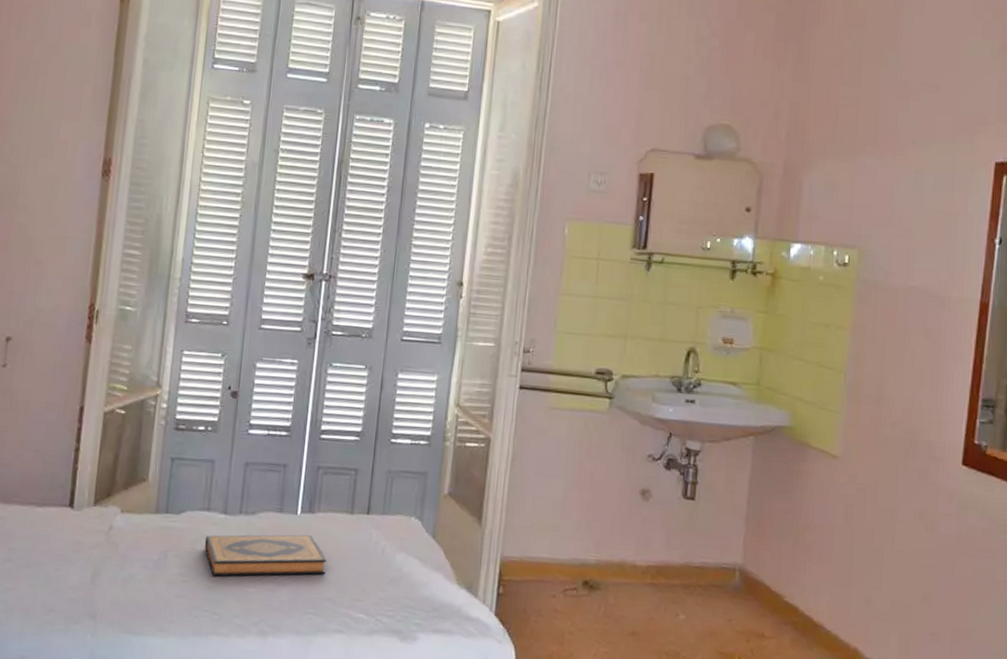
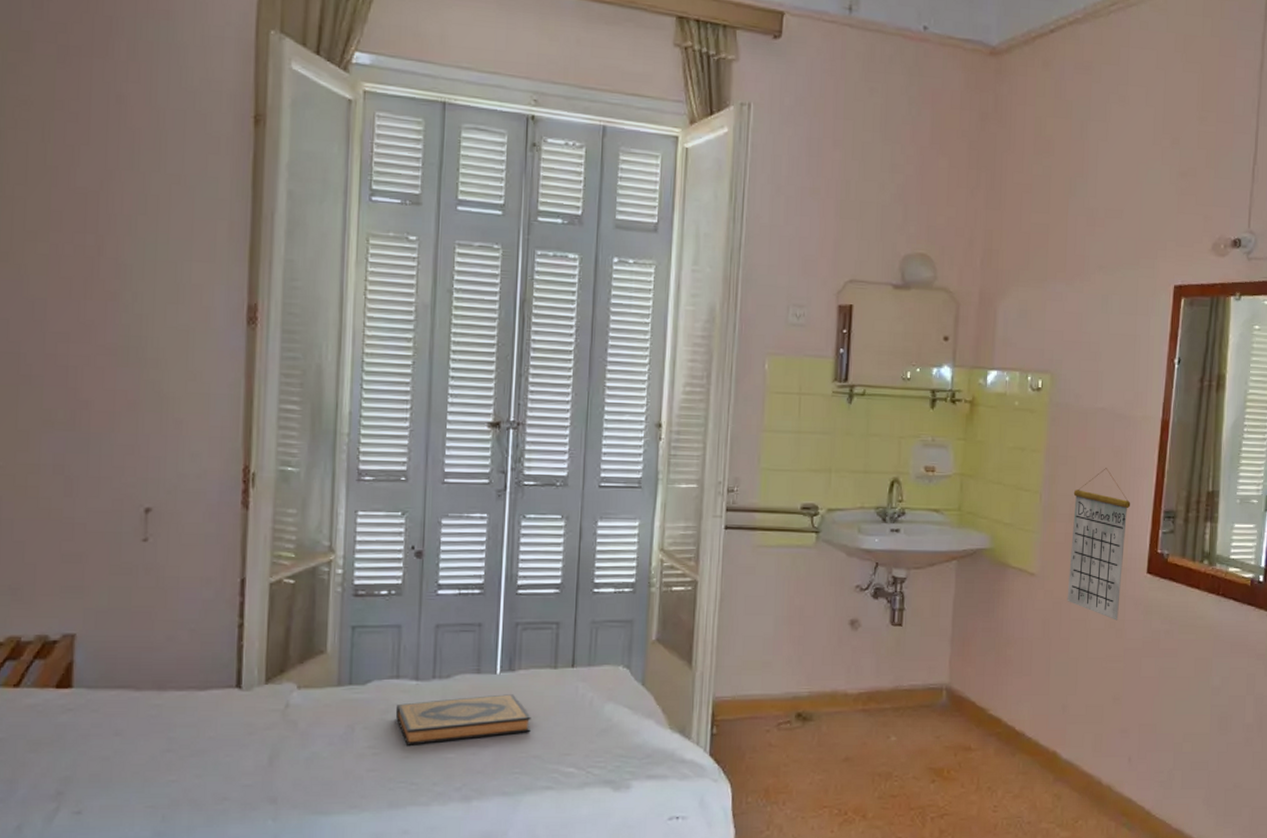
calendar: none [872,350,945,513] -> present [1067,468,1131,621]

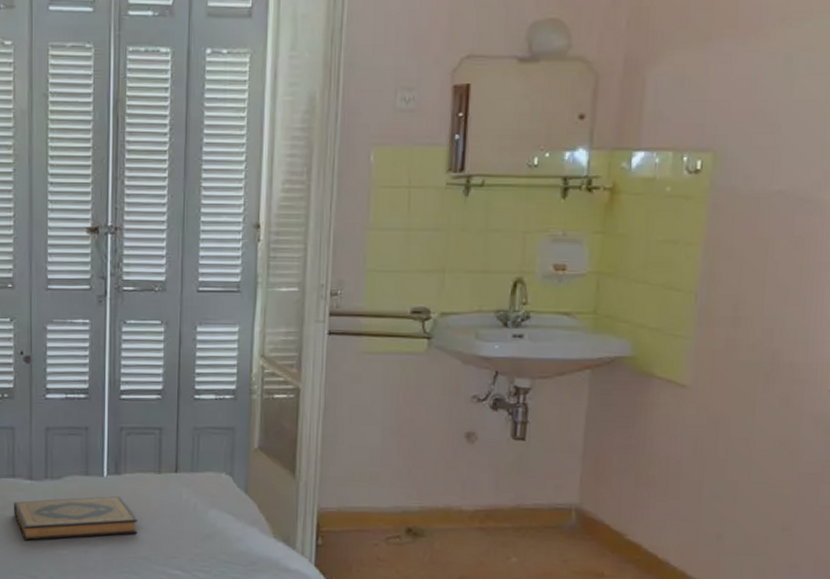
calendar: present [1067,468,1131,621] -> none [726,262,813,441]

